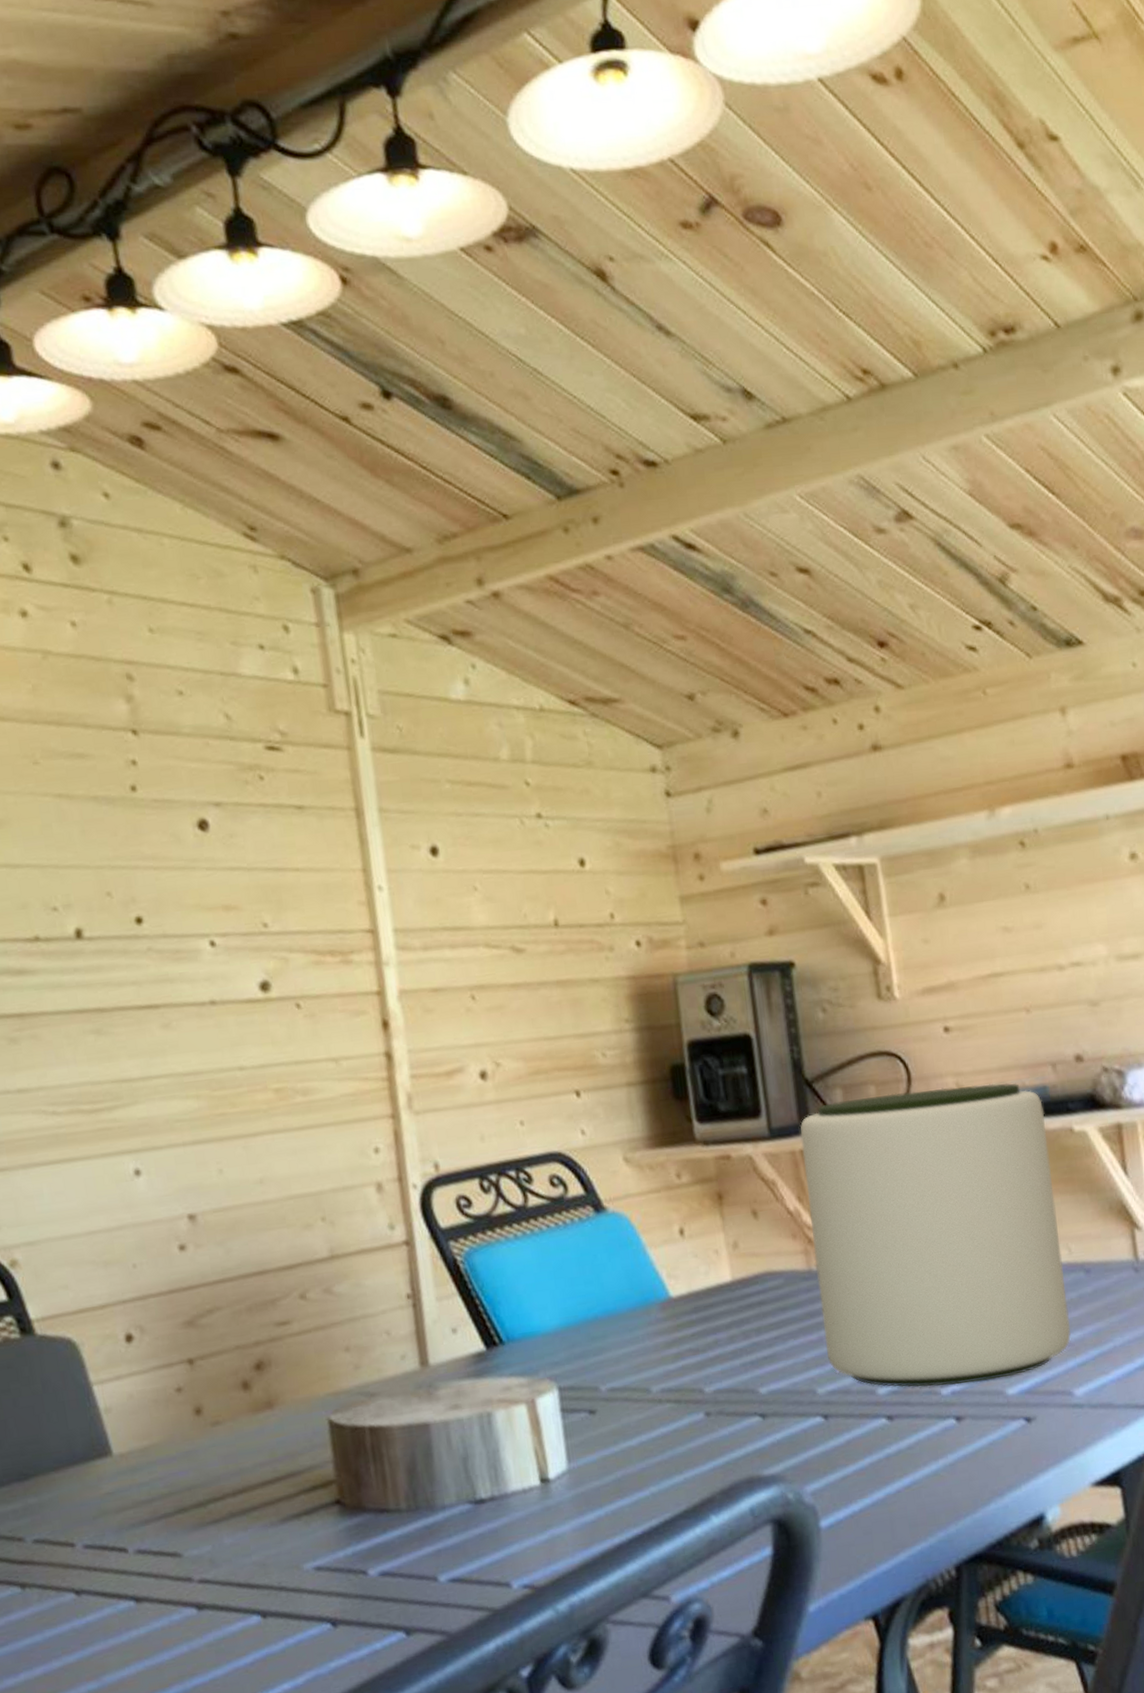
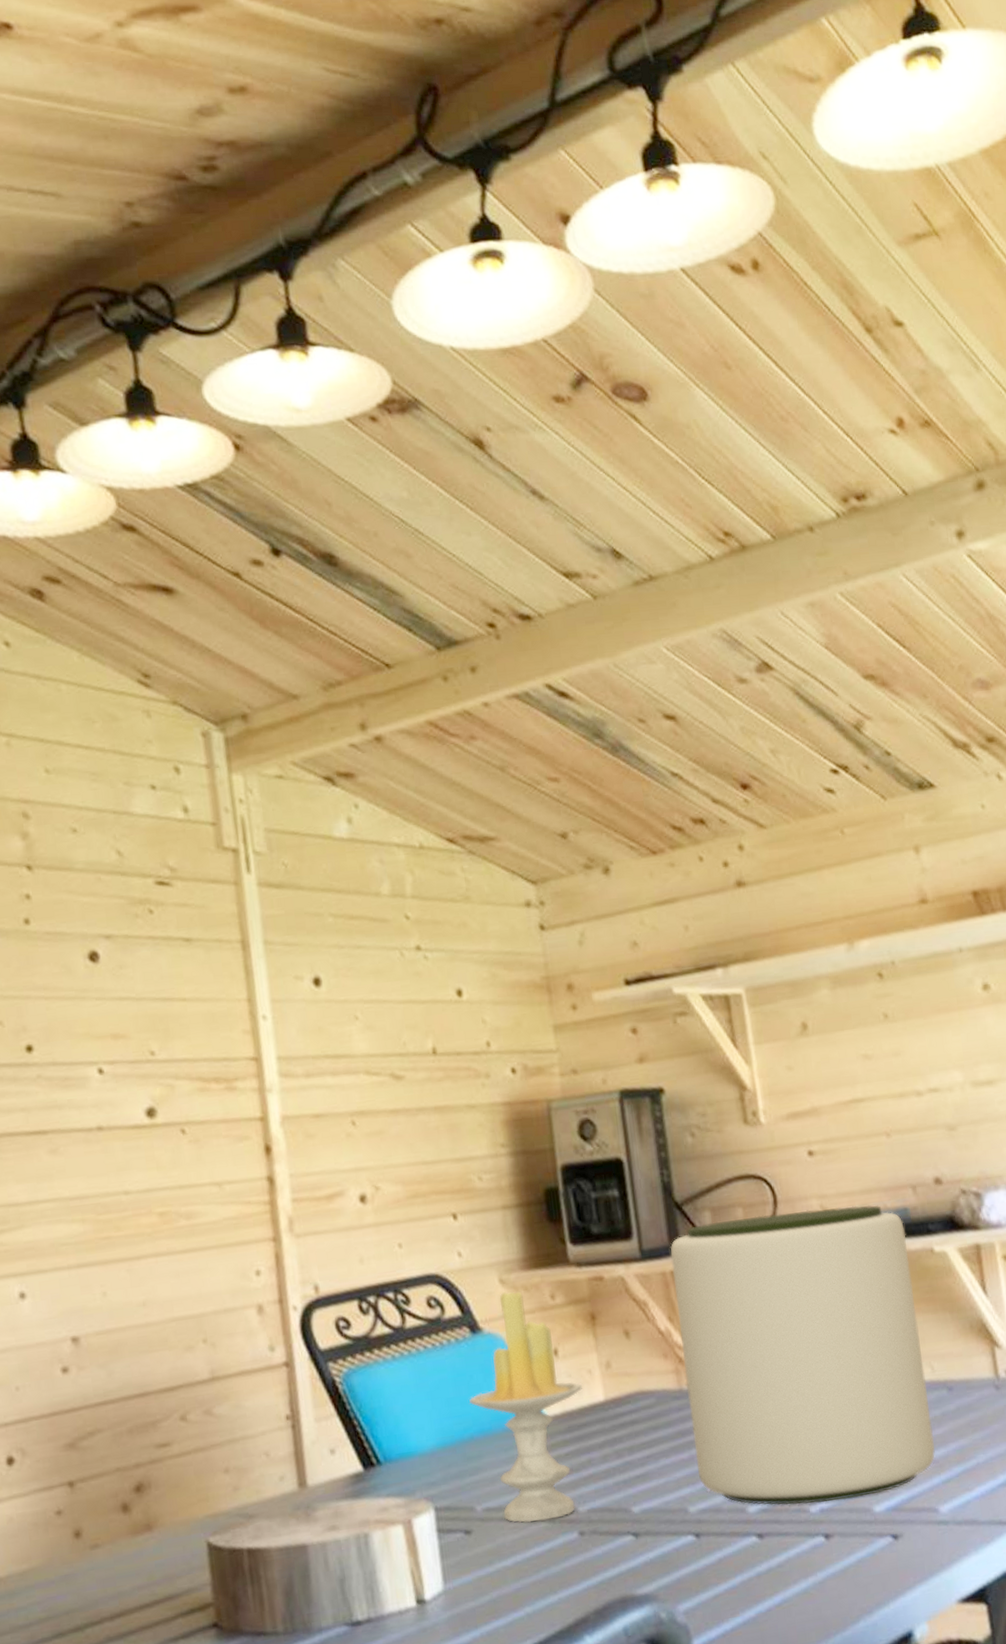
candle: none [593,1170,709,1403] -> present [469,1291,582,1523]

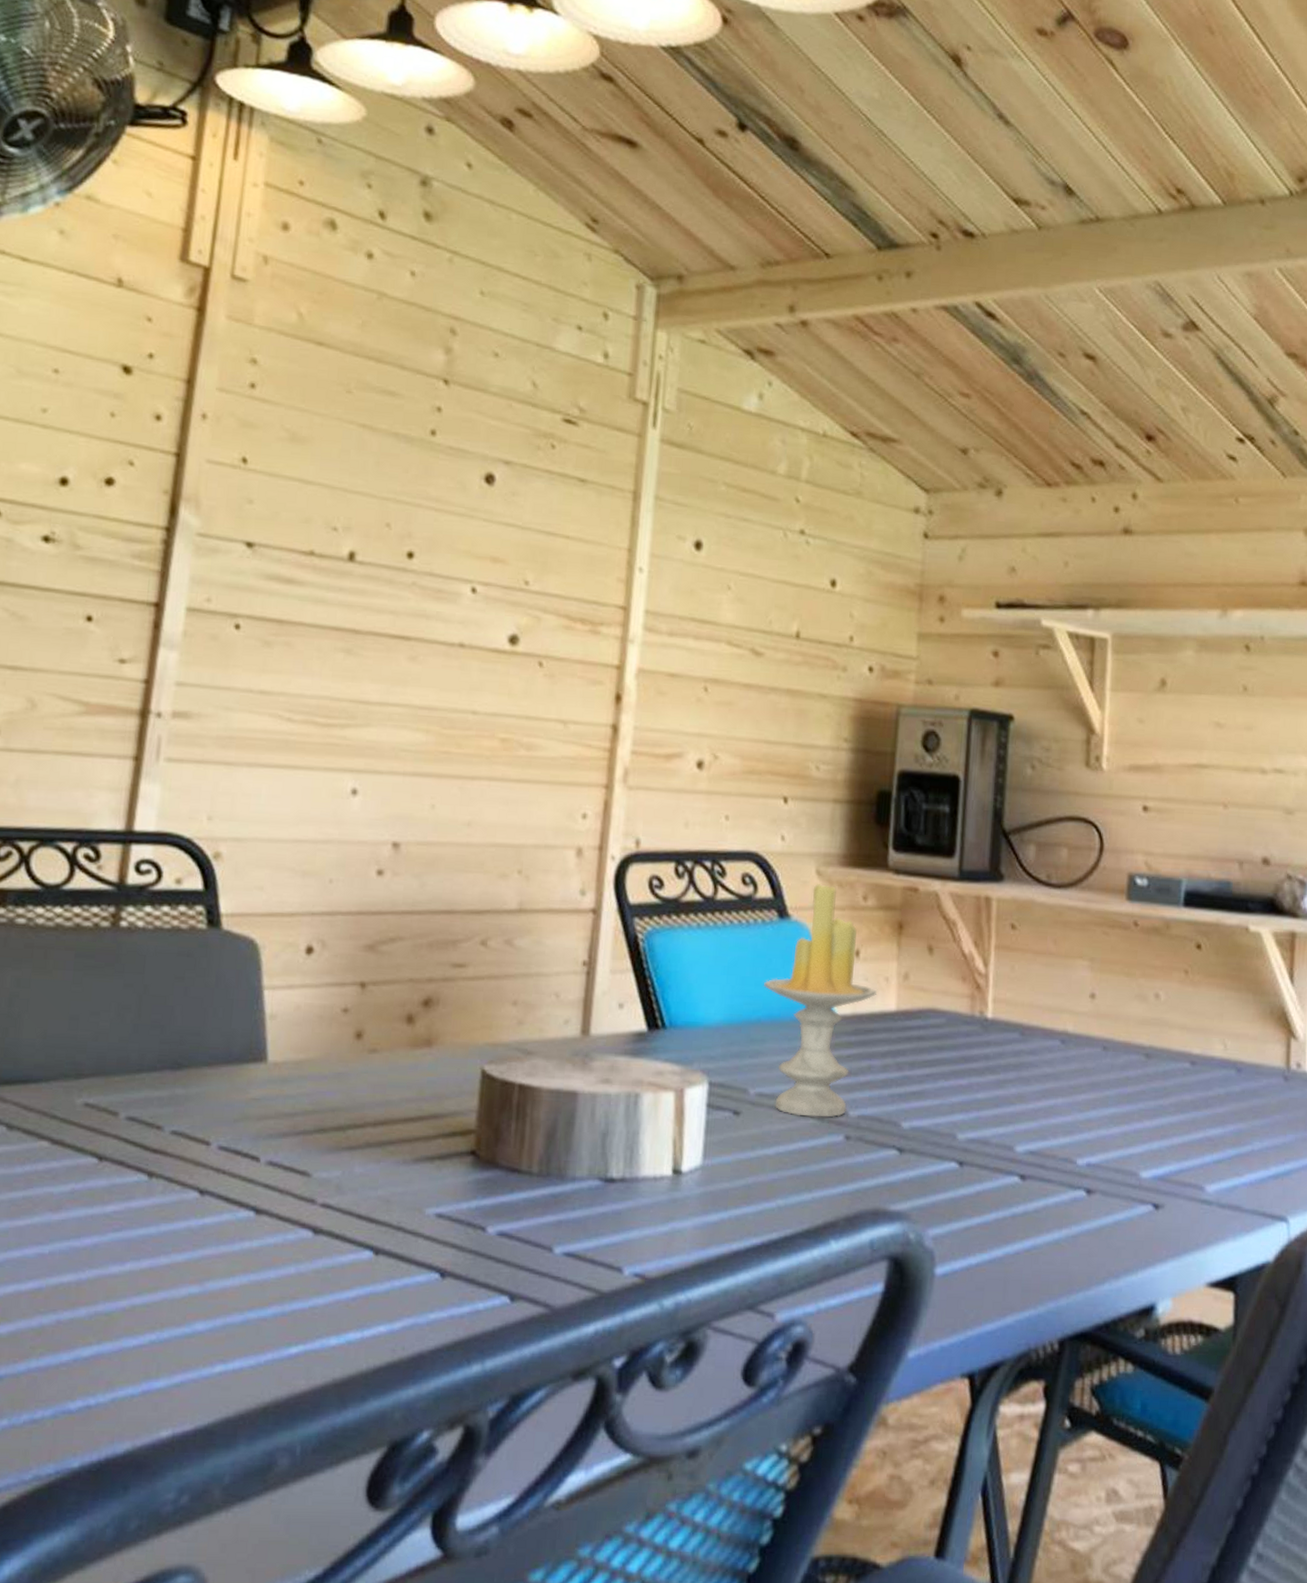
plant pot: present [670,1205,936,1505] -> none [974,857,1224,1160]

